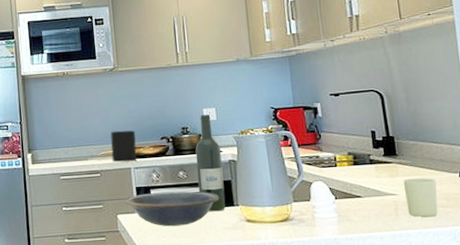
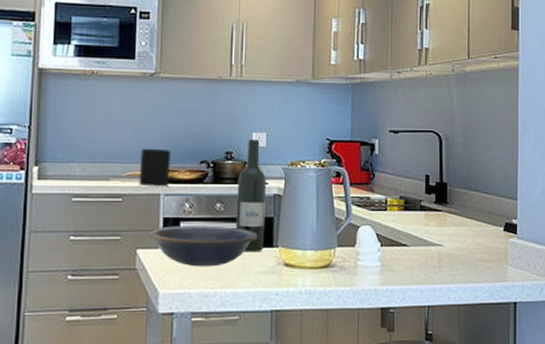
mug: present [403,177,438,217] -> none [450,229,481,272]

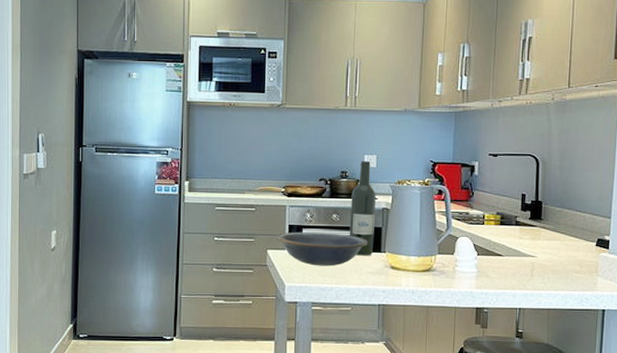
pen holder: present [139,148,170,187] -> none [268,167,294,200]

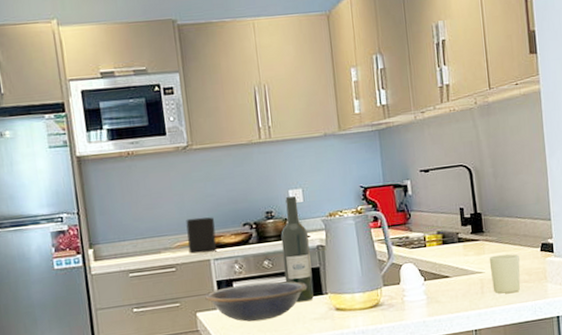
pen holder: none [268,167,294,200] -> present [186,217,217,255]
mug: none [542,242,574,281] -> present [489,254,521,294]

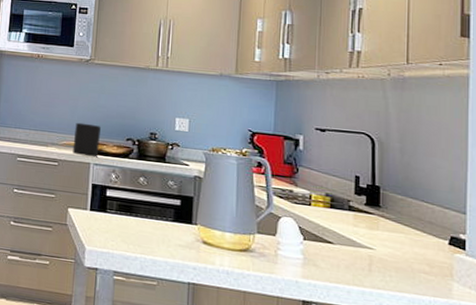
bowl: present [205,281,308,322] -> none [79,191,178,234]
wine bottle: present [281,196,314,302] -> none [157,124,187,227]
mug: present [489,254,521,294] -> none [382,234,421,281]

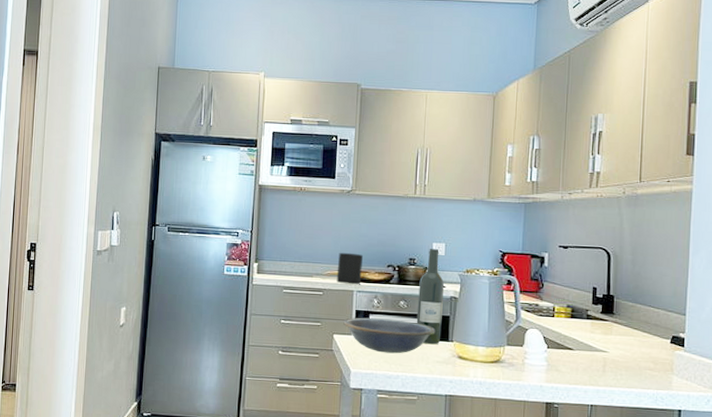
bowl: none [79,191,178,234] -> present [343,317,436,354]
wine bottle: none [157,124,187,227] -> present [416,249,444,345]

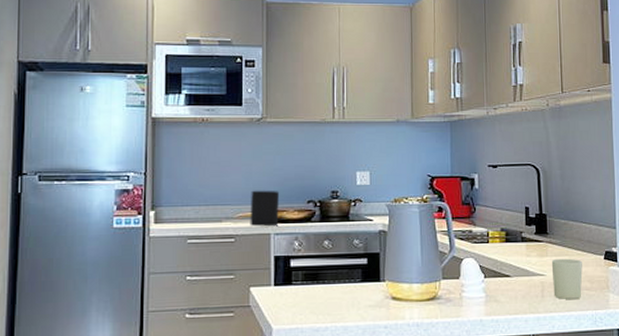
bowl: present [343,317,436,354] -> none [261,262,365,303]
wine bottle: present [416,249,444,345] -> none [343,178,372,287]
mug: none [615,338,647,378] -> present [551,258,583,300]

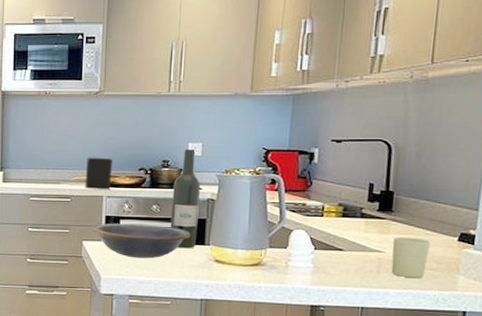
bowl: none [261,262,365,303] -> present [93,223,191,259]
wine bottle: none [343,178,372,287] -> present [170,149,200,249]

